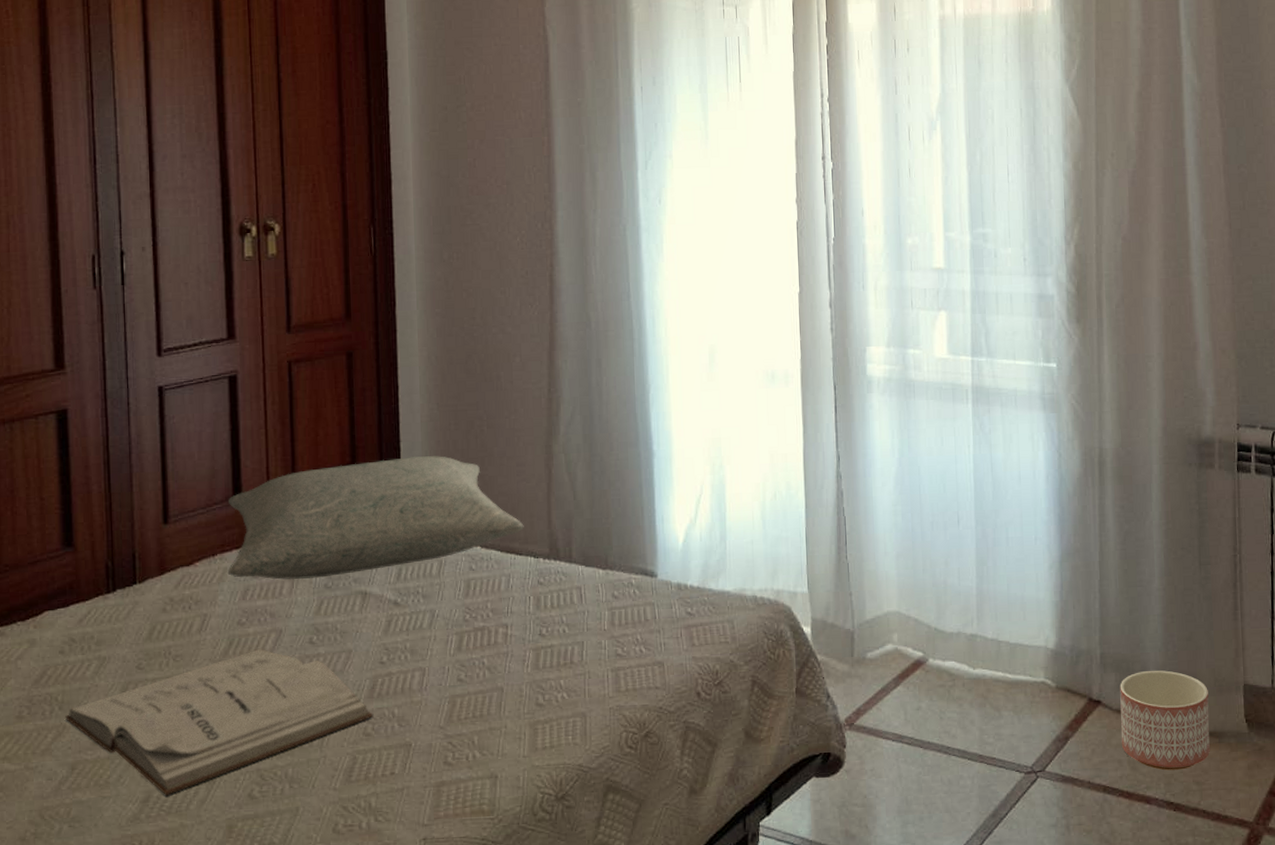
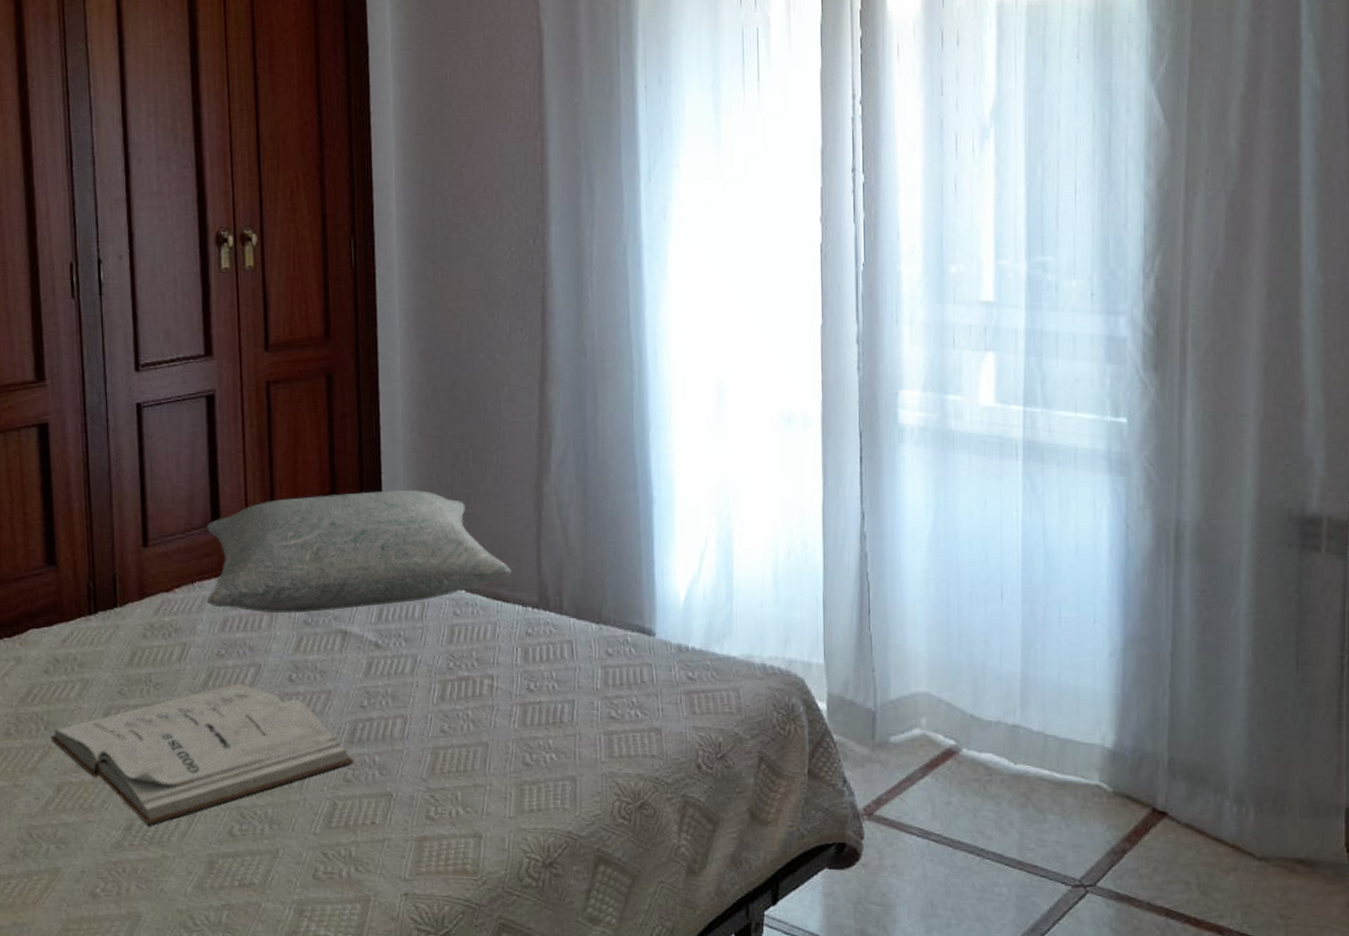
planter: present [1120,670,1210,771] -> none [1190,782,1301,900]

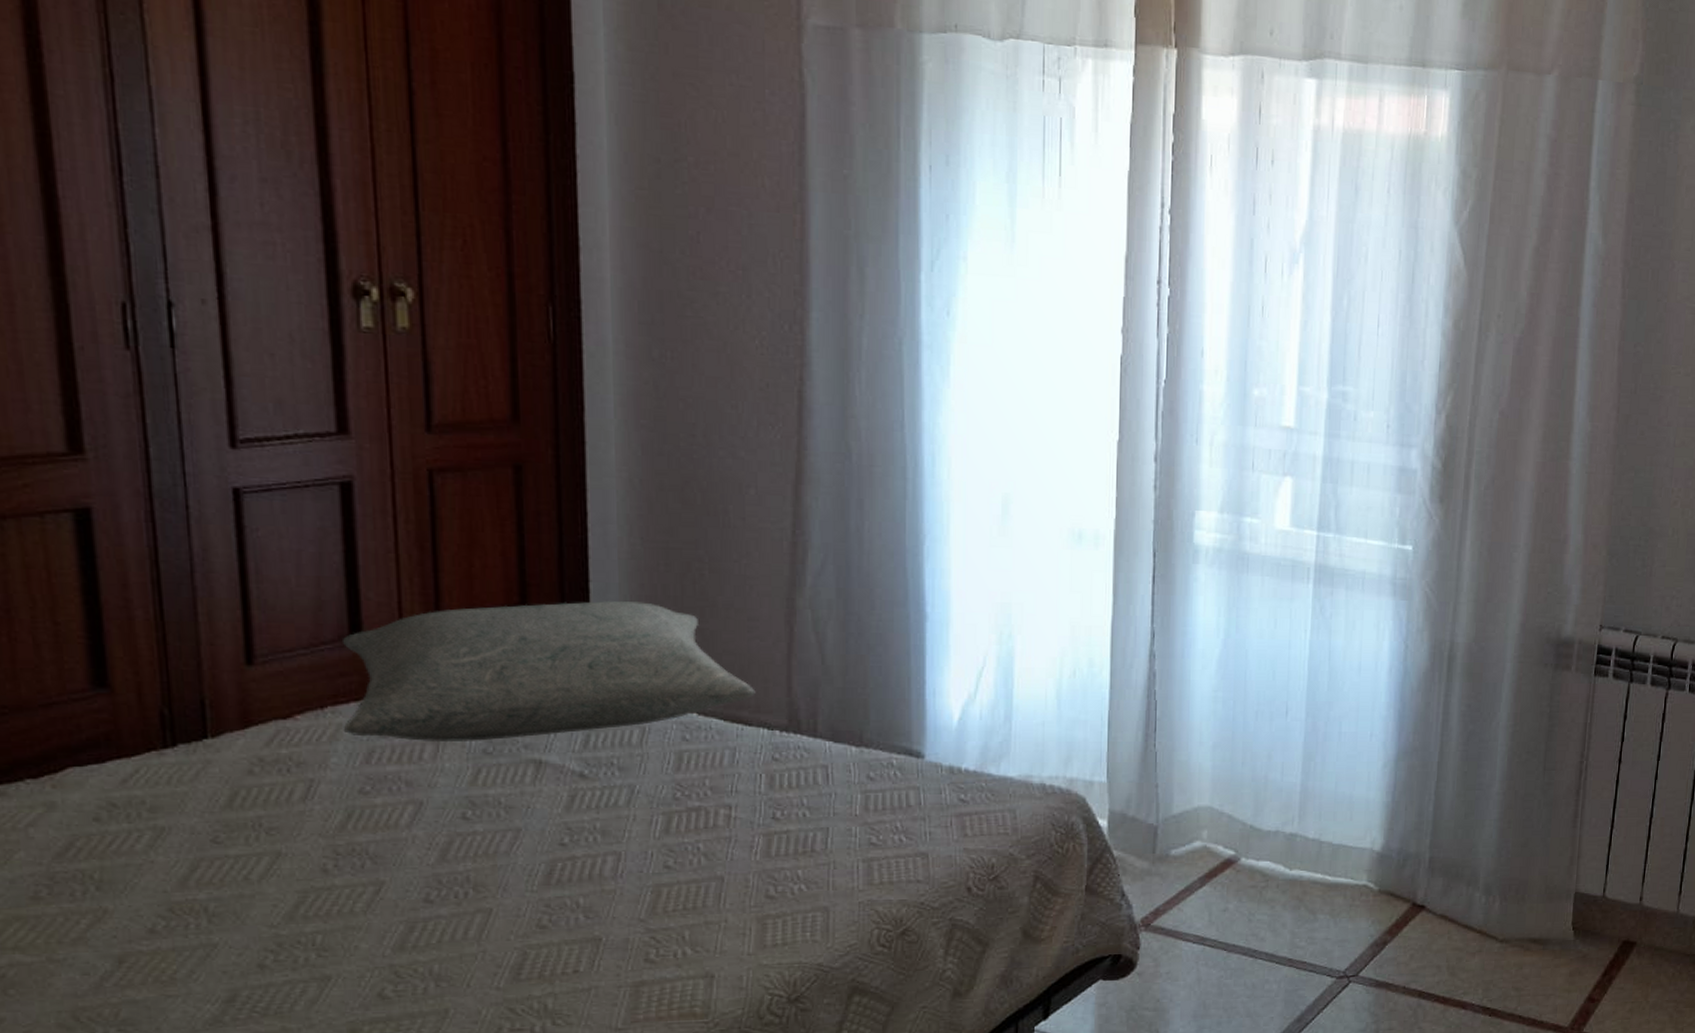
book: present [51,683,354,826] -> none [106,824,551,995]

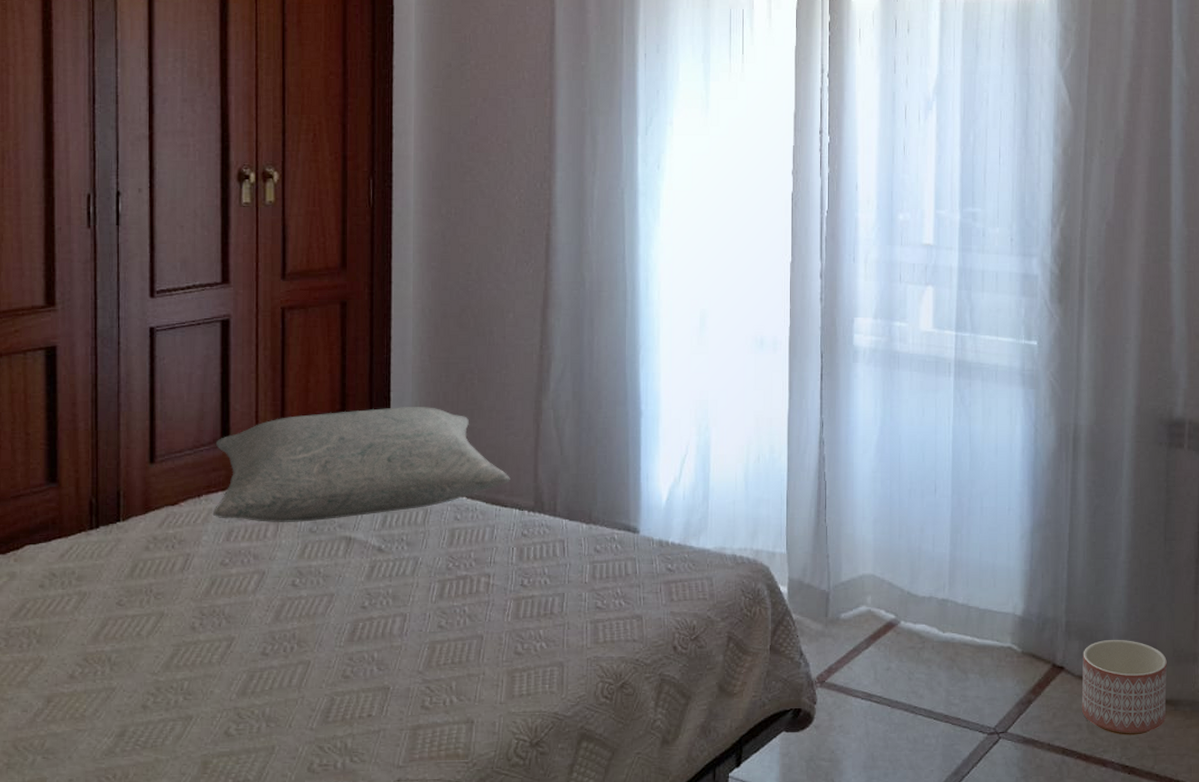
planter: none [1442,875,1538,976] -> present [1081,639,1167,735]

